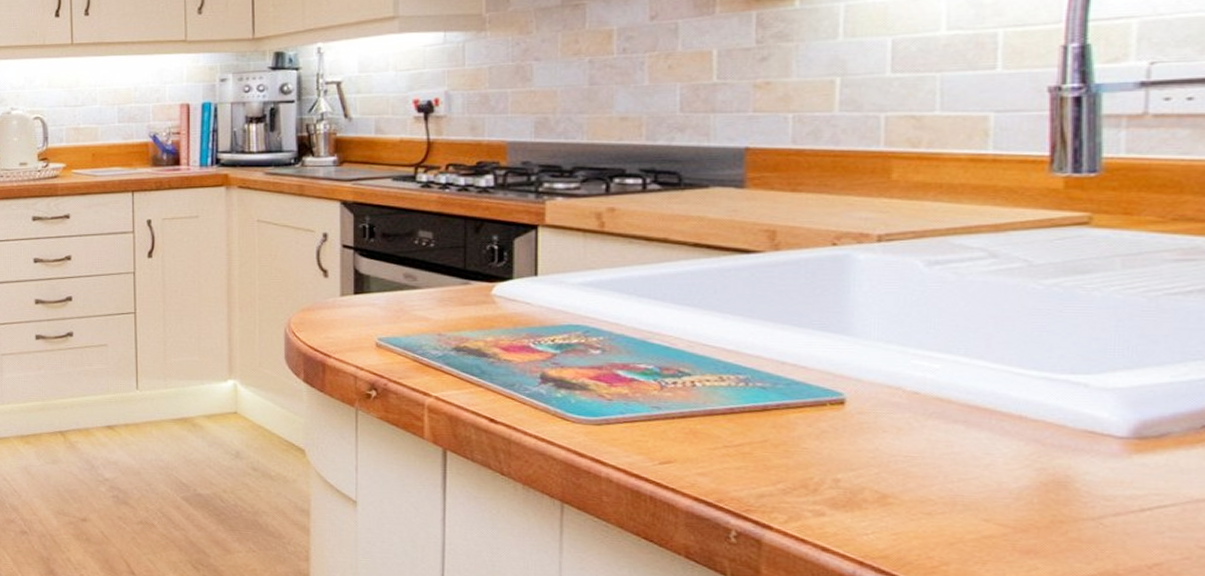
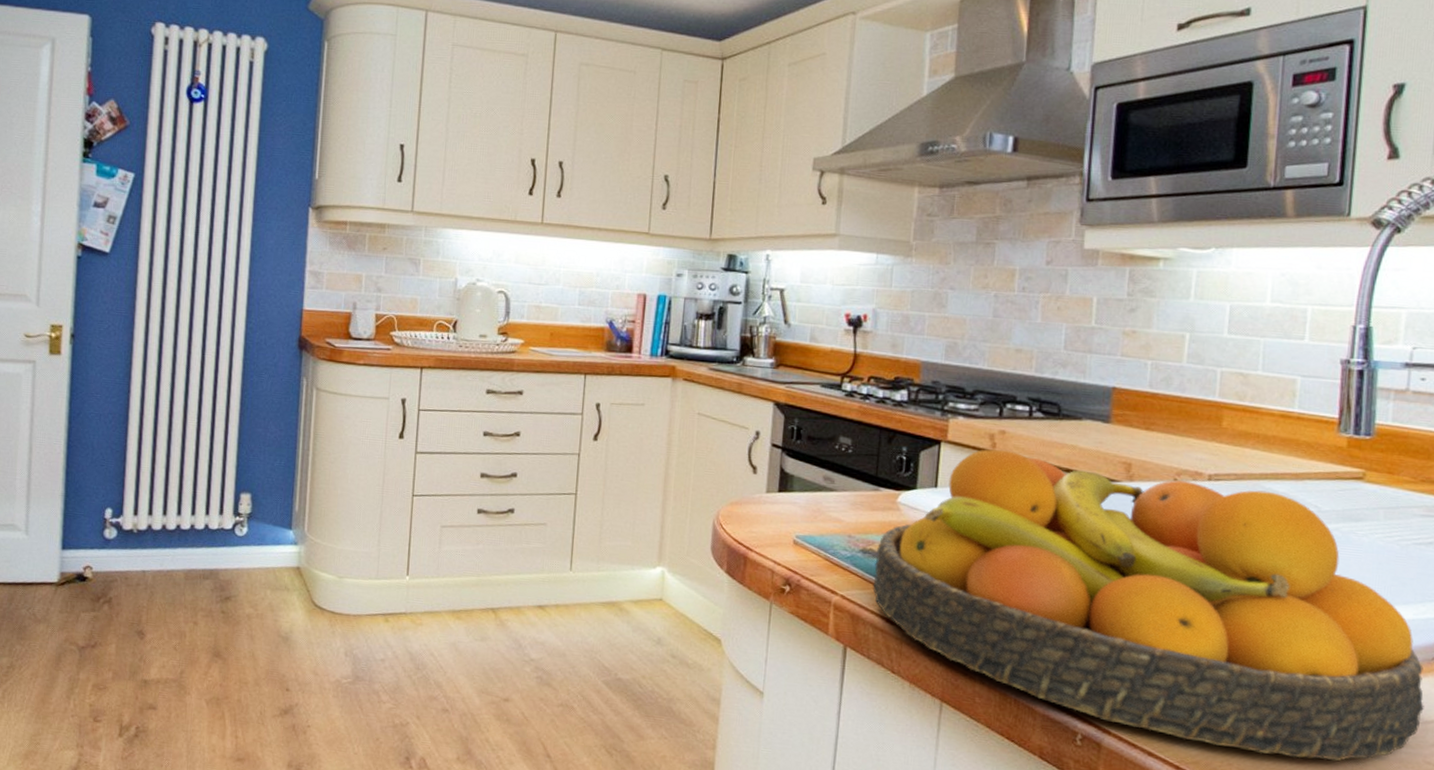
fruit bowl: none [471,228,1193,550] -> present [873,449,1424,761]

